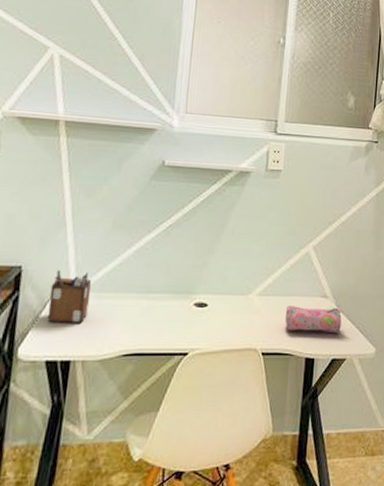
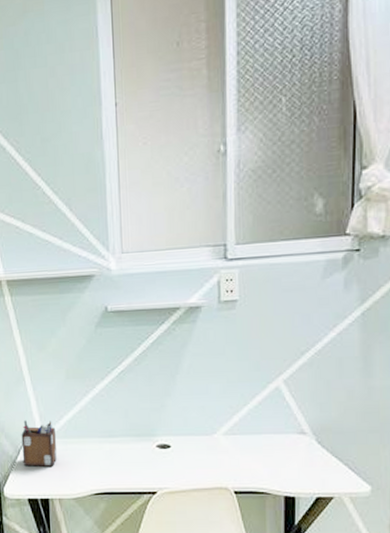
pencil case: present [285,306,343,333] -> none [257,444,326,471]

